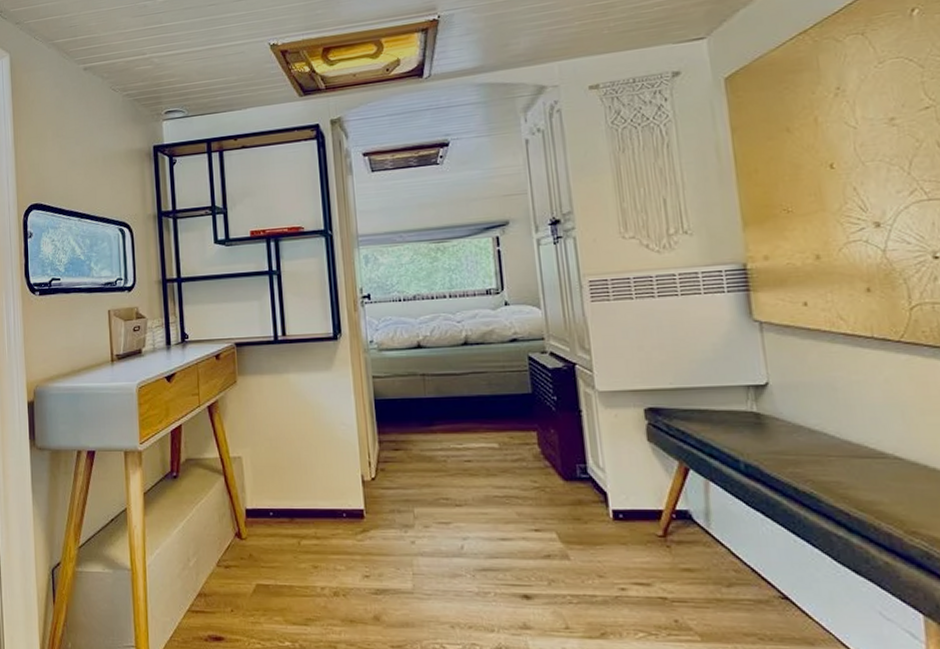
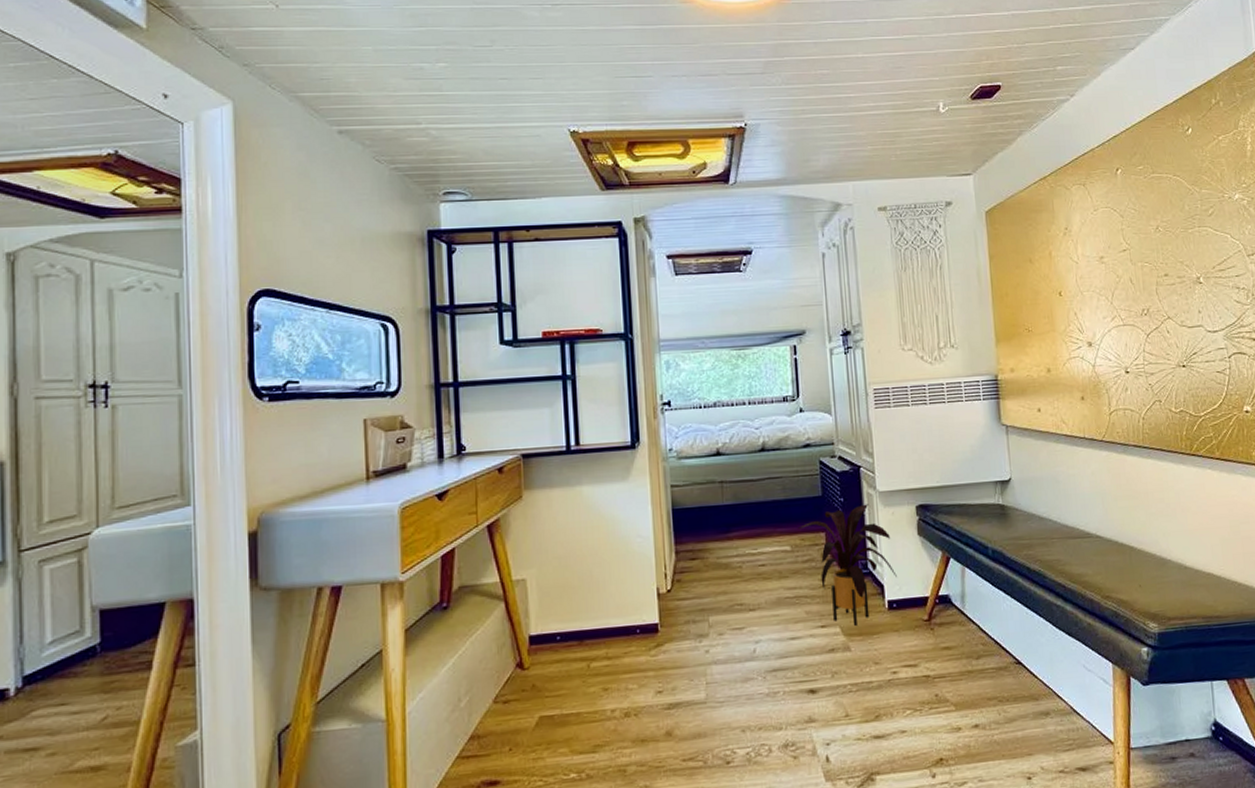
house plant: none [505,404,623,535] -> present [797,504,897,627]

